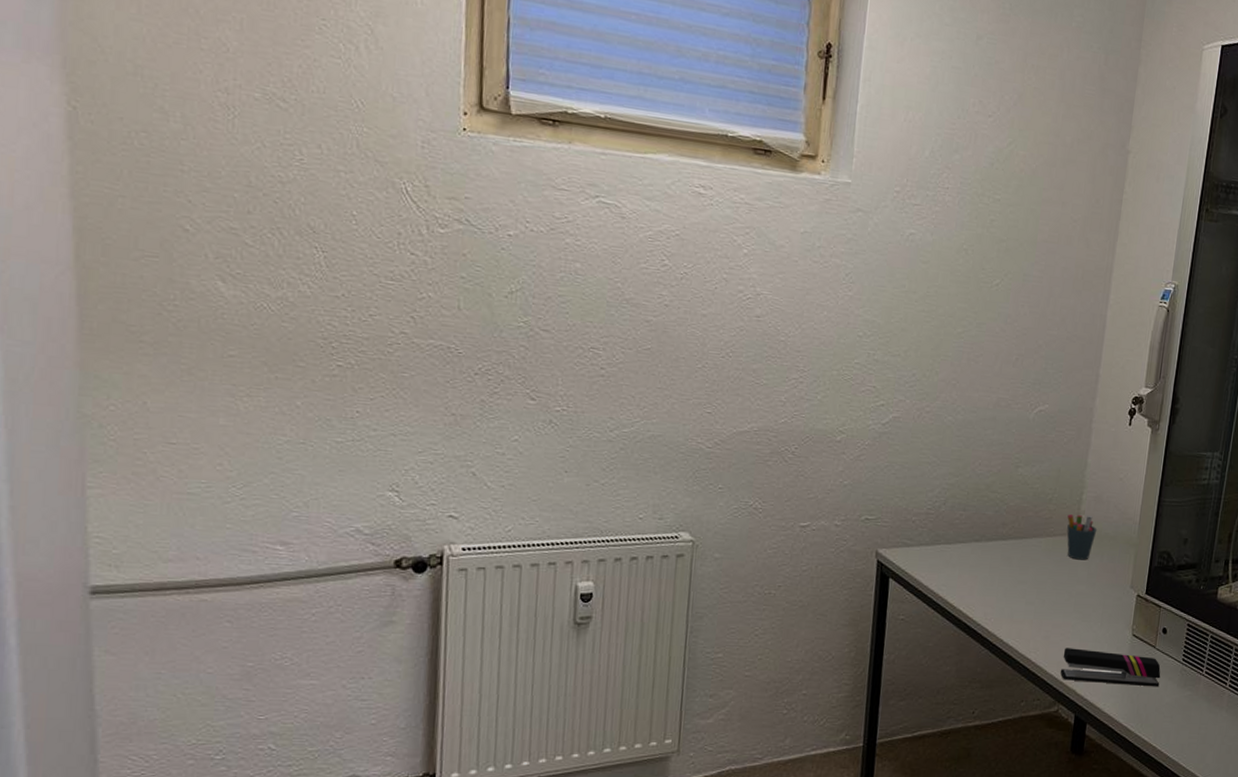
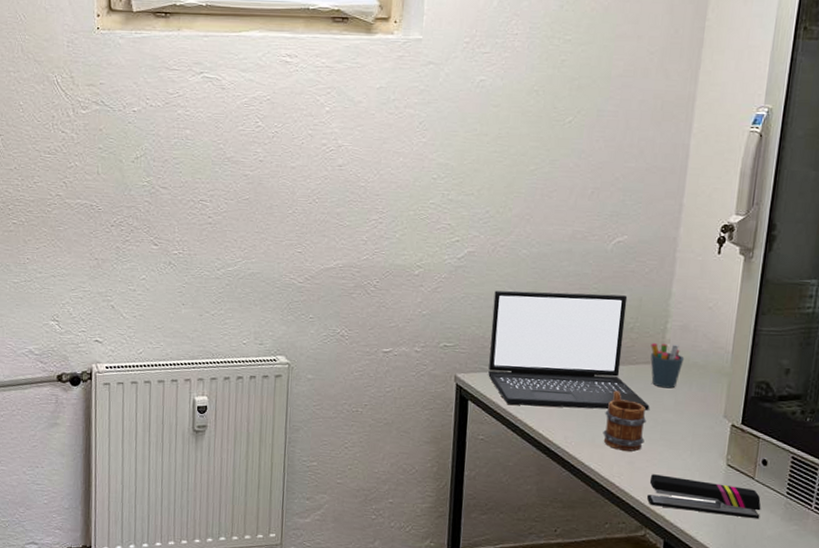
laptop: none [910,459,1065,583] -> present [488,290,650,411]
mug: none [1021,563,1062,626] -> present [603,390,647,452]

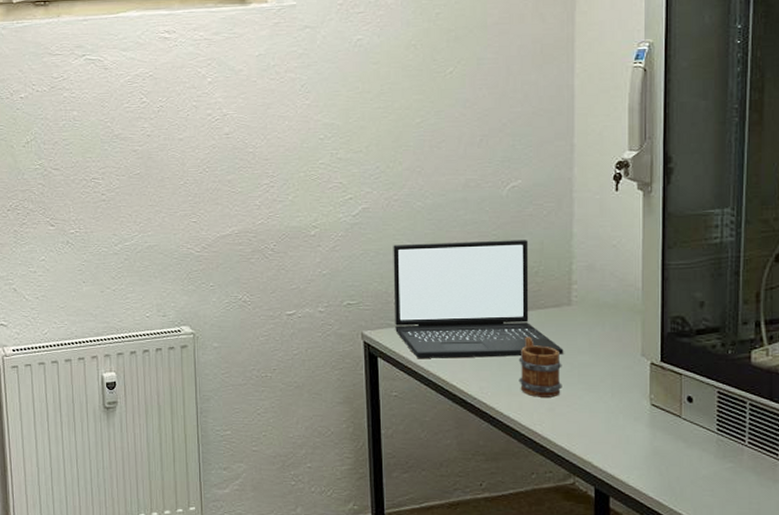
stapler: present [646,474,761,520] -> none [571,419,692,459]
pen holder: present [650,343,685,389] -> none [558,286,594,330]

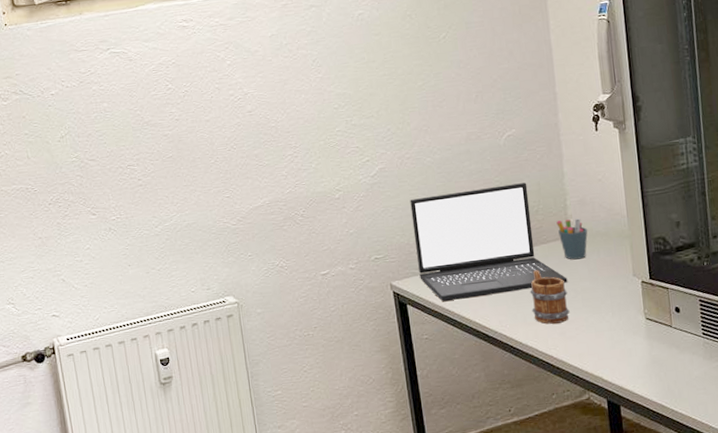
pen holder: none [558,286,594,330] -> present [556,218,588,260]

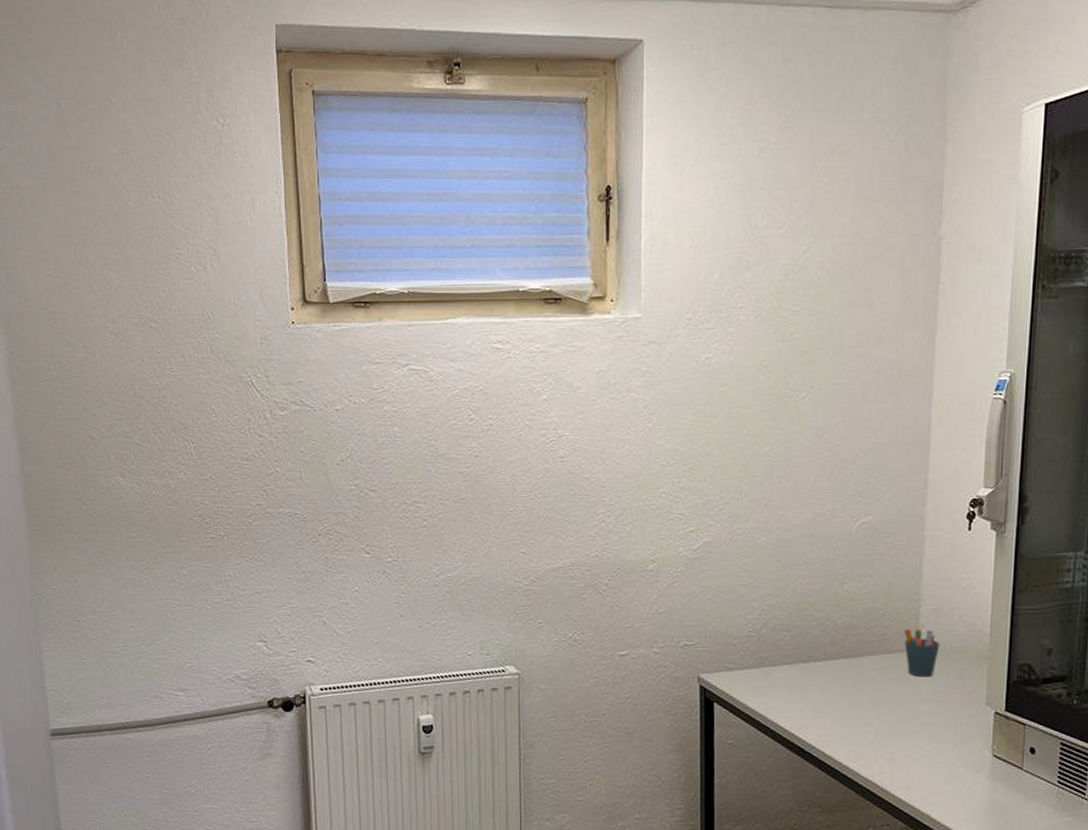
laptop: present [410,183,568,301] -> none [733,580,907,705]
mug: present [530,270,570,324] -> none [859,682,905,747]

